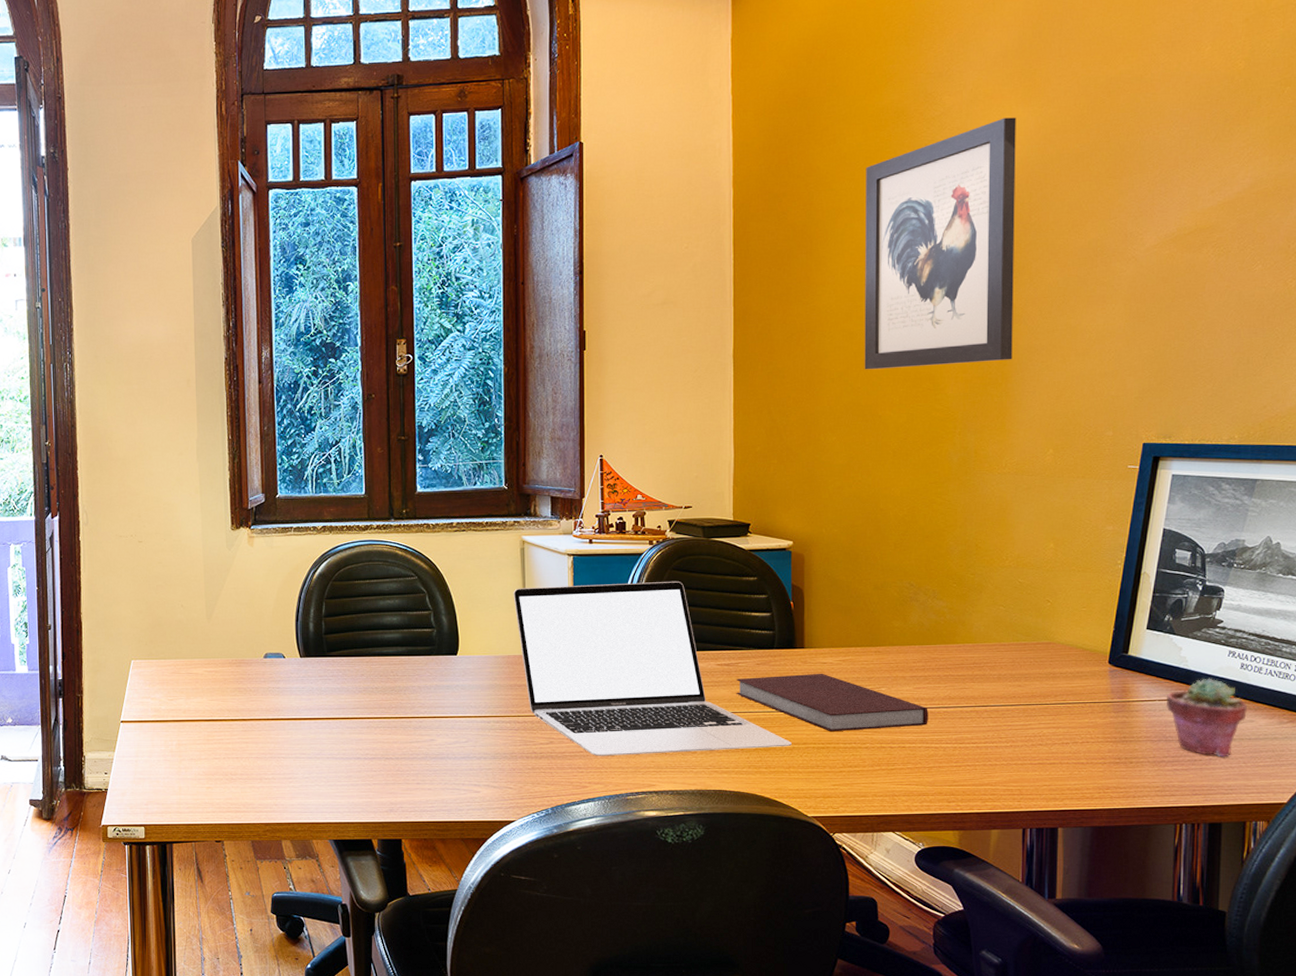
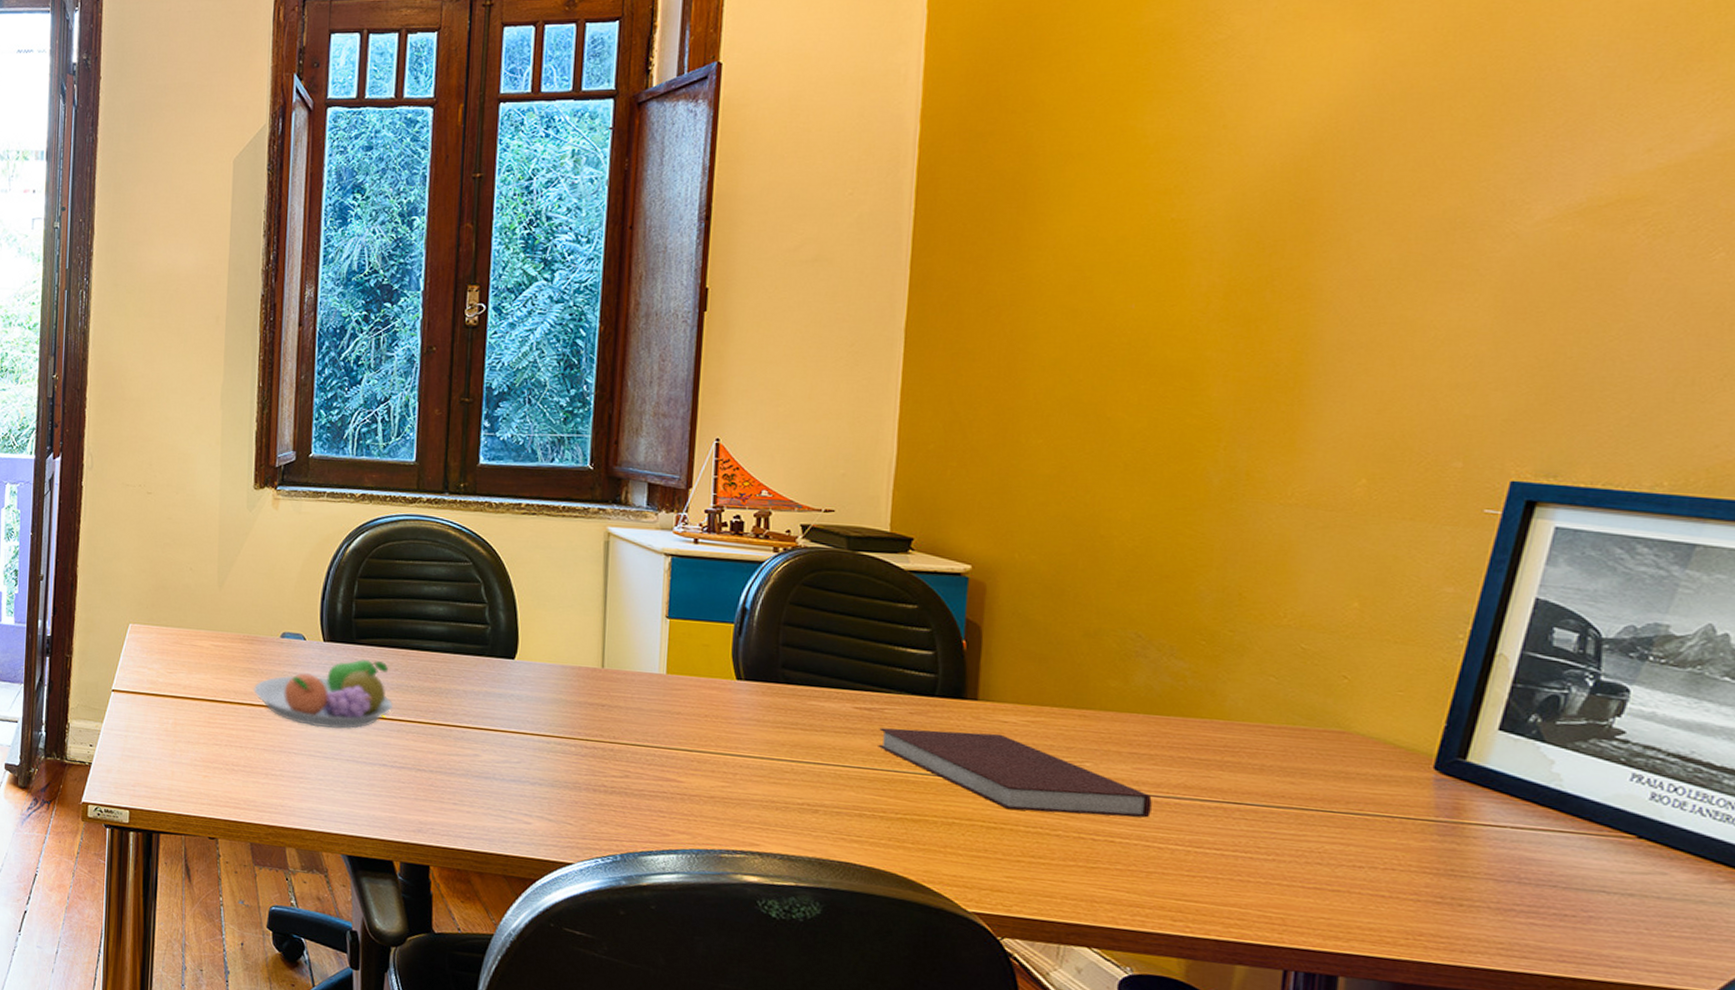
fruit bowl: none [244,669,361,733] -> present [254,659,393,729]
laptop: present [513,582,792,756] -> none [590,588,951,821]
wall art: present [864,117,1016,370] -> none [1090,44,1342,359]
potted succulent: present [1165,678,1247,757] -> none [1522,806,1657,917]

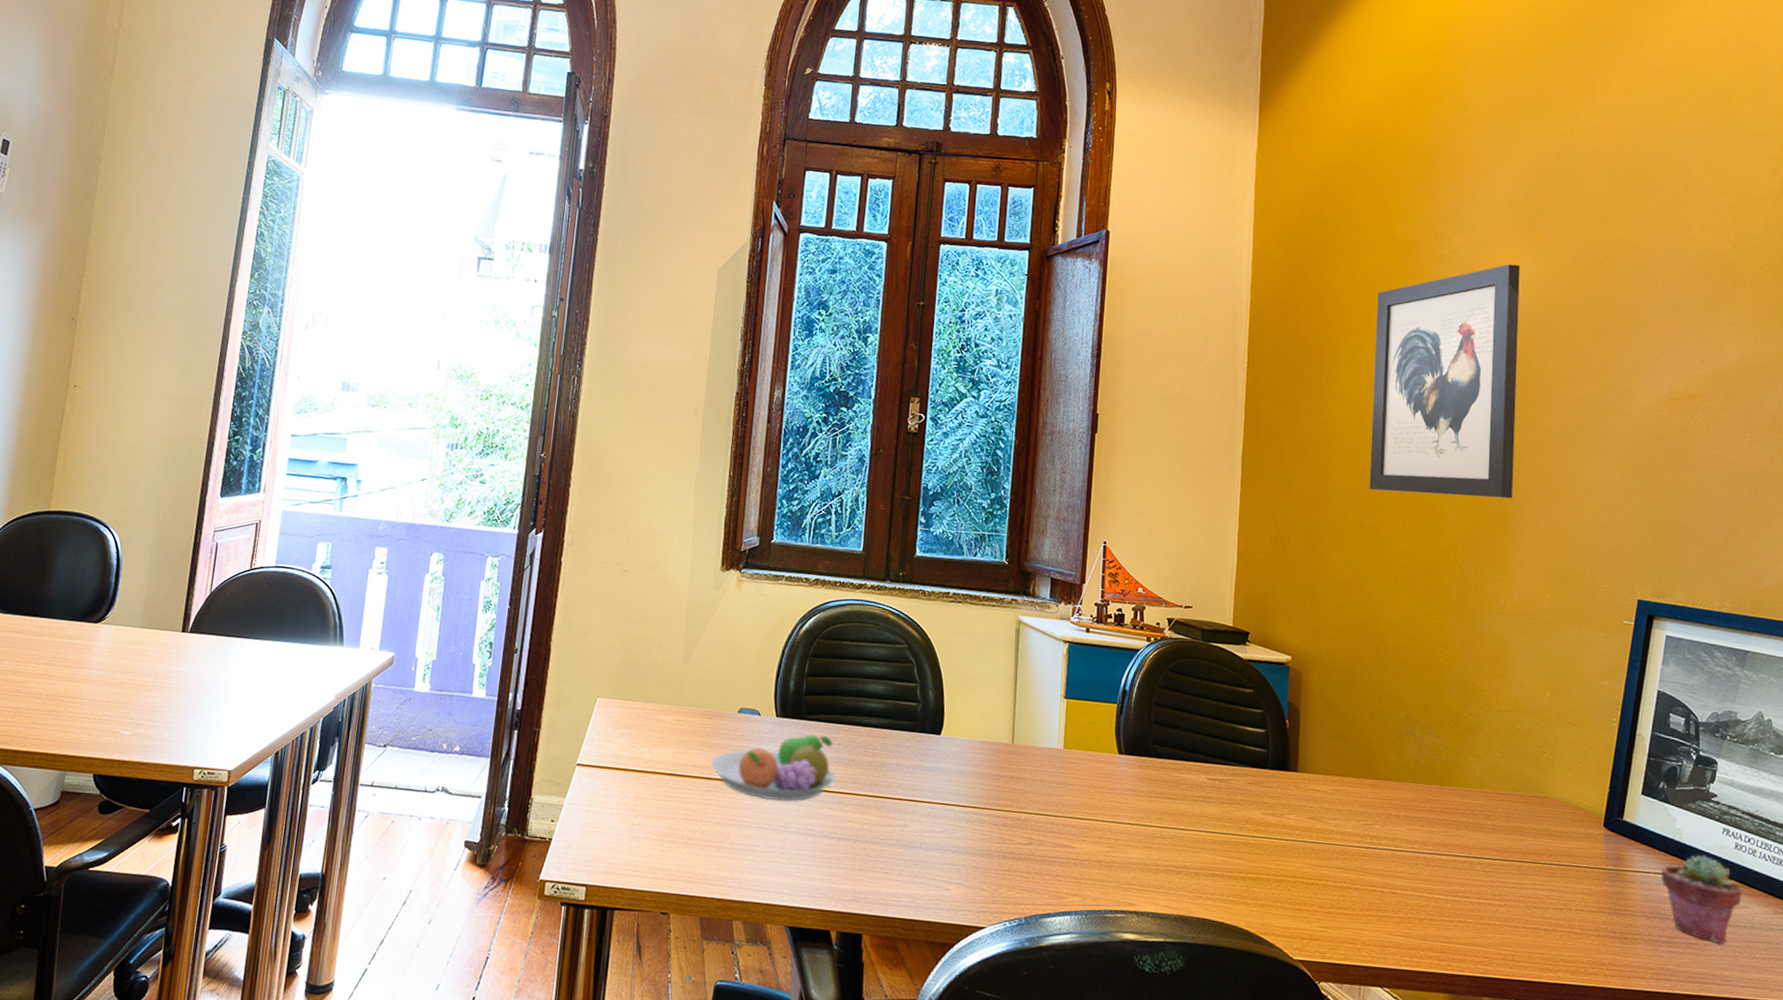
notebook: present [878,727,1152,818] -> none [1226,796,1421,872]
wall art: none [1090,44,1342,359] -> present [1369,264,1520,499]
potted succulent: none [1522,806,1657,917] -> present [1660,855,1742,944]

